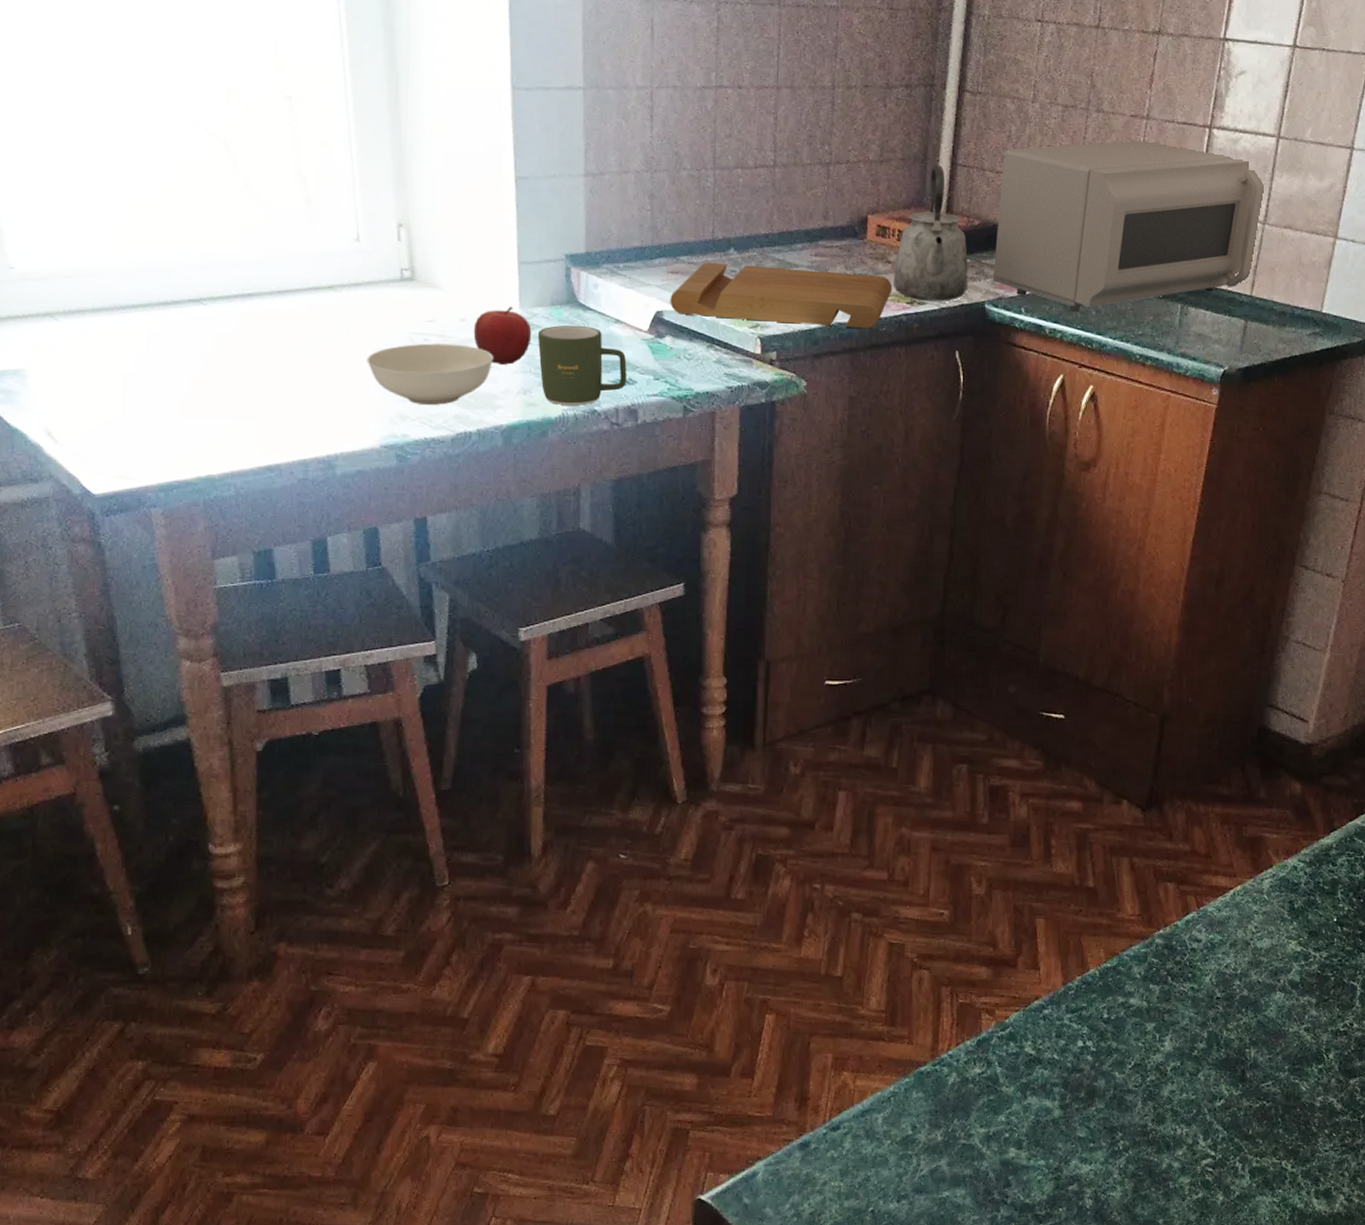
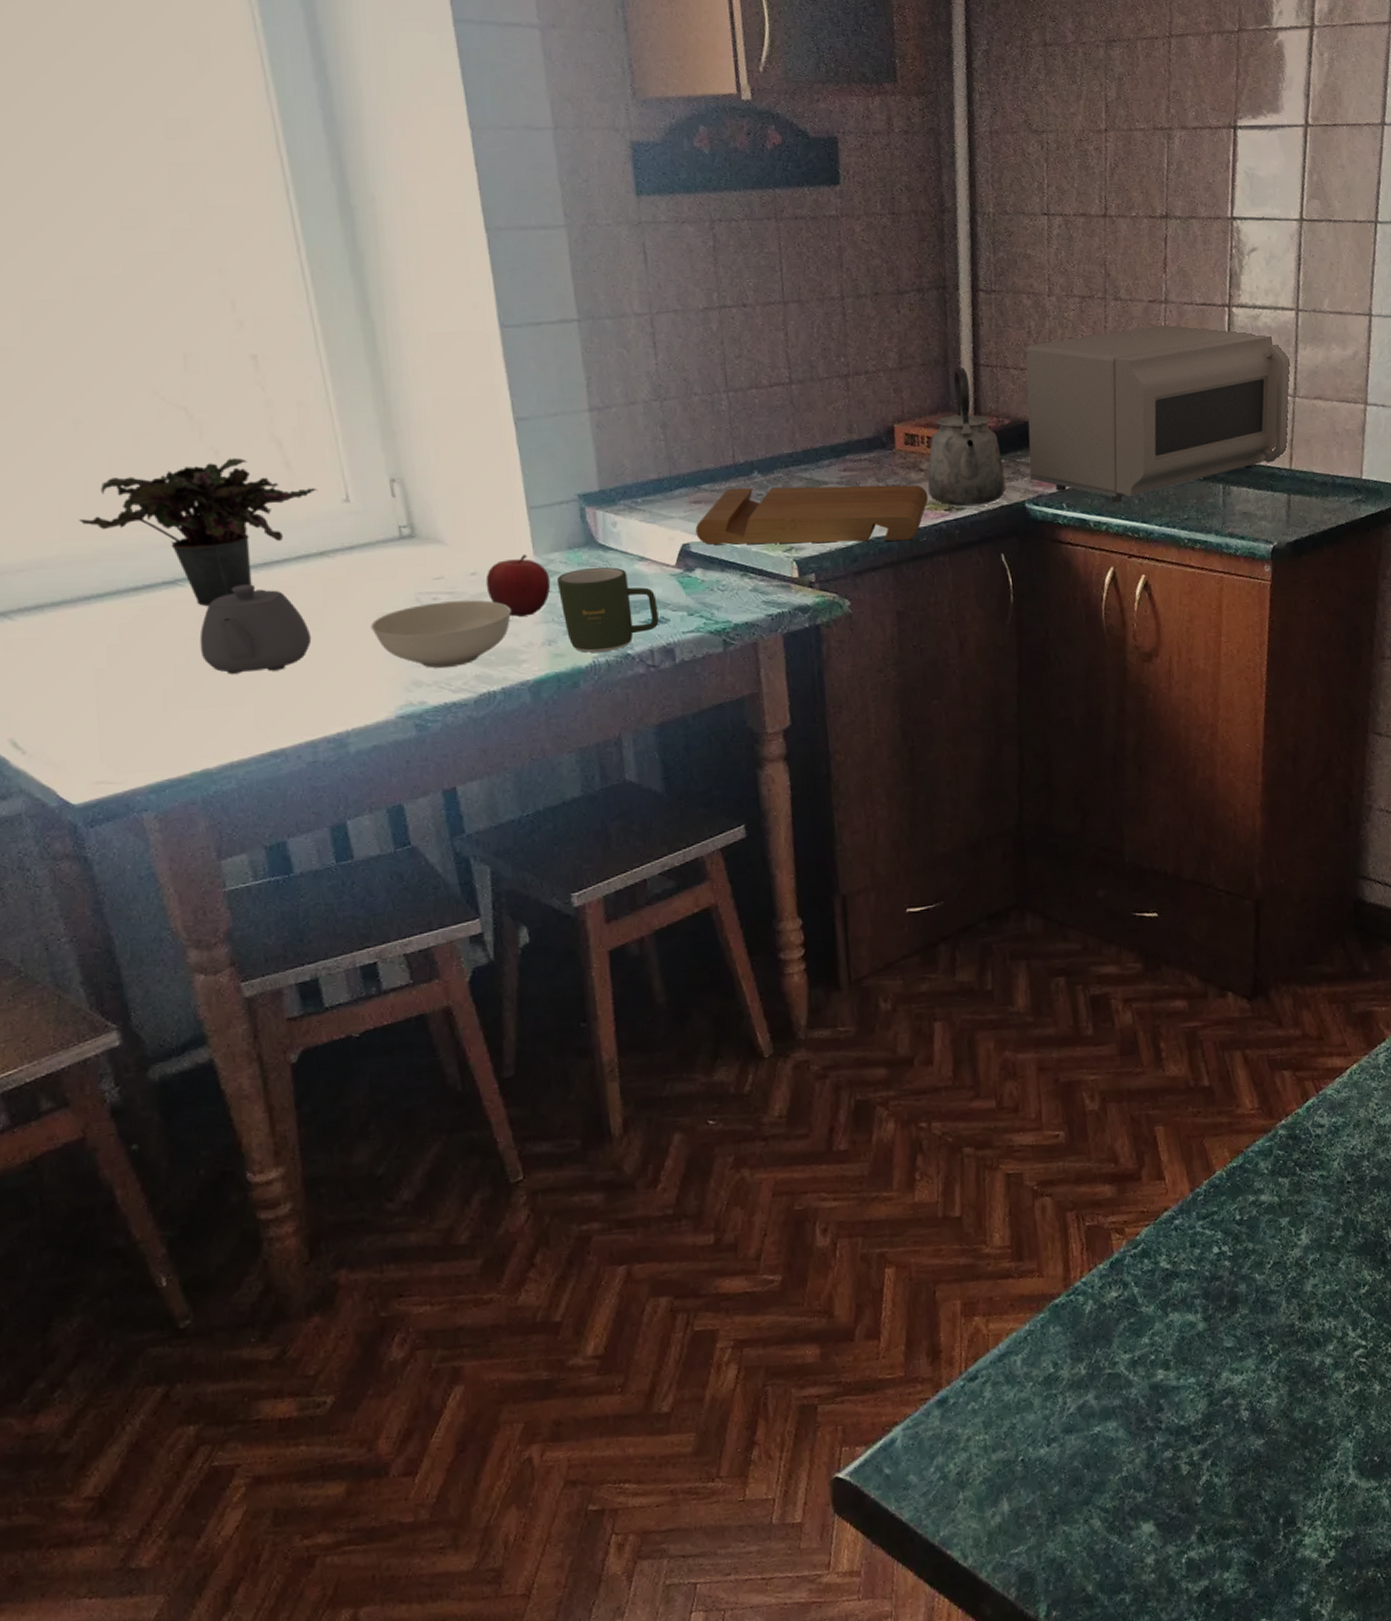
potted plant: none [123,190,332,325] -> present [79,457,317,606]
teapot: none [215,309,314,392] -> present [199,584,312,674]

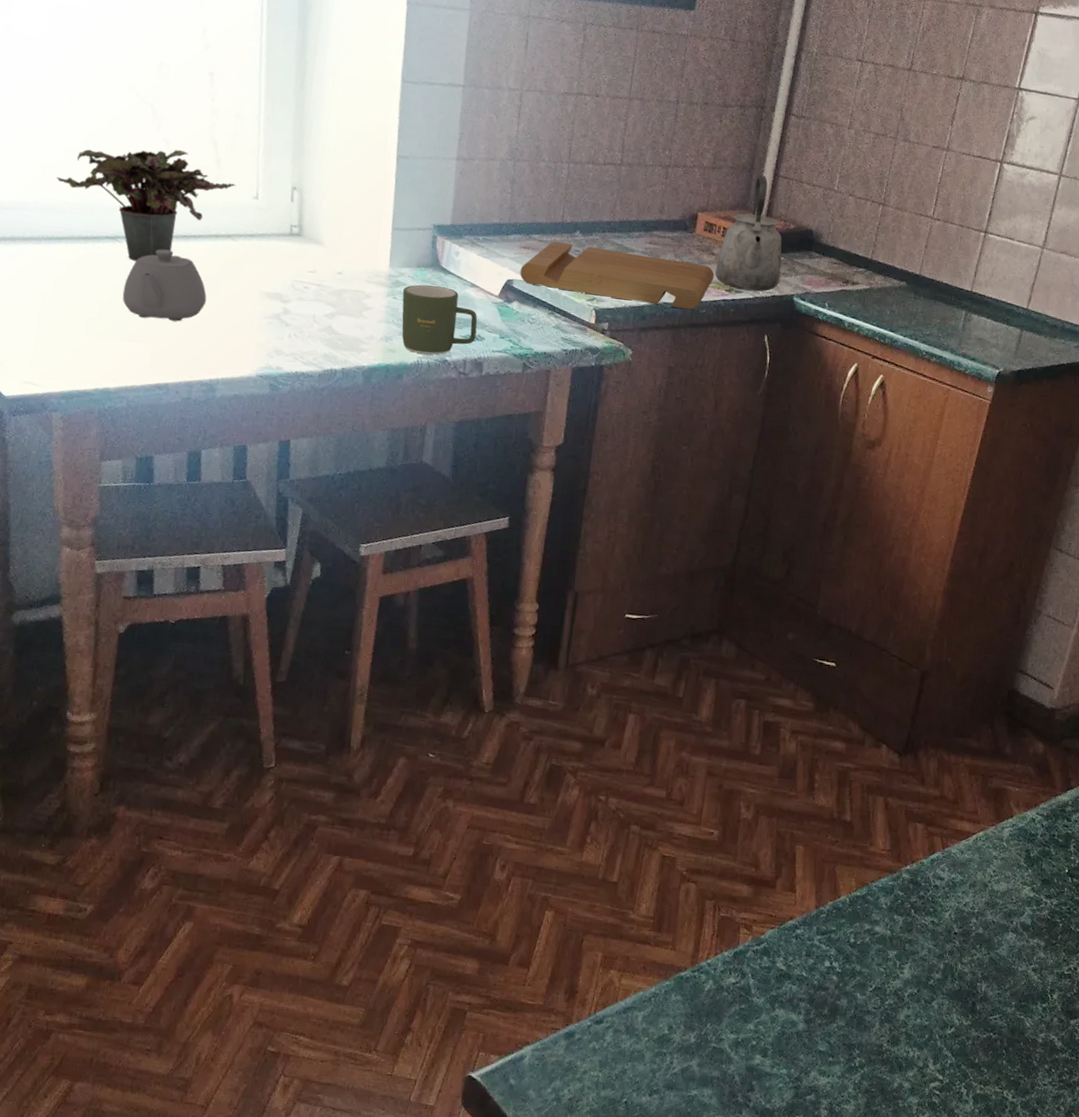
bowl: present [370,600,511,668] -> none [253,290,363,345]
fruit: present [485,554,551,617] -> none [347,265,398,315]
microwave: present [1025,324,1290,503] -> none [802,166,1045,311]

